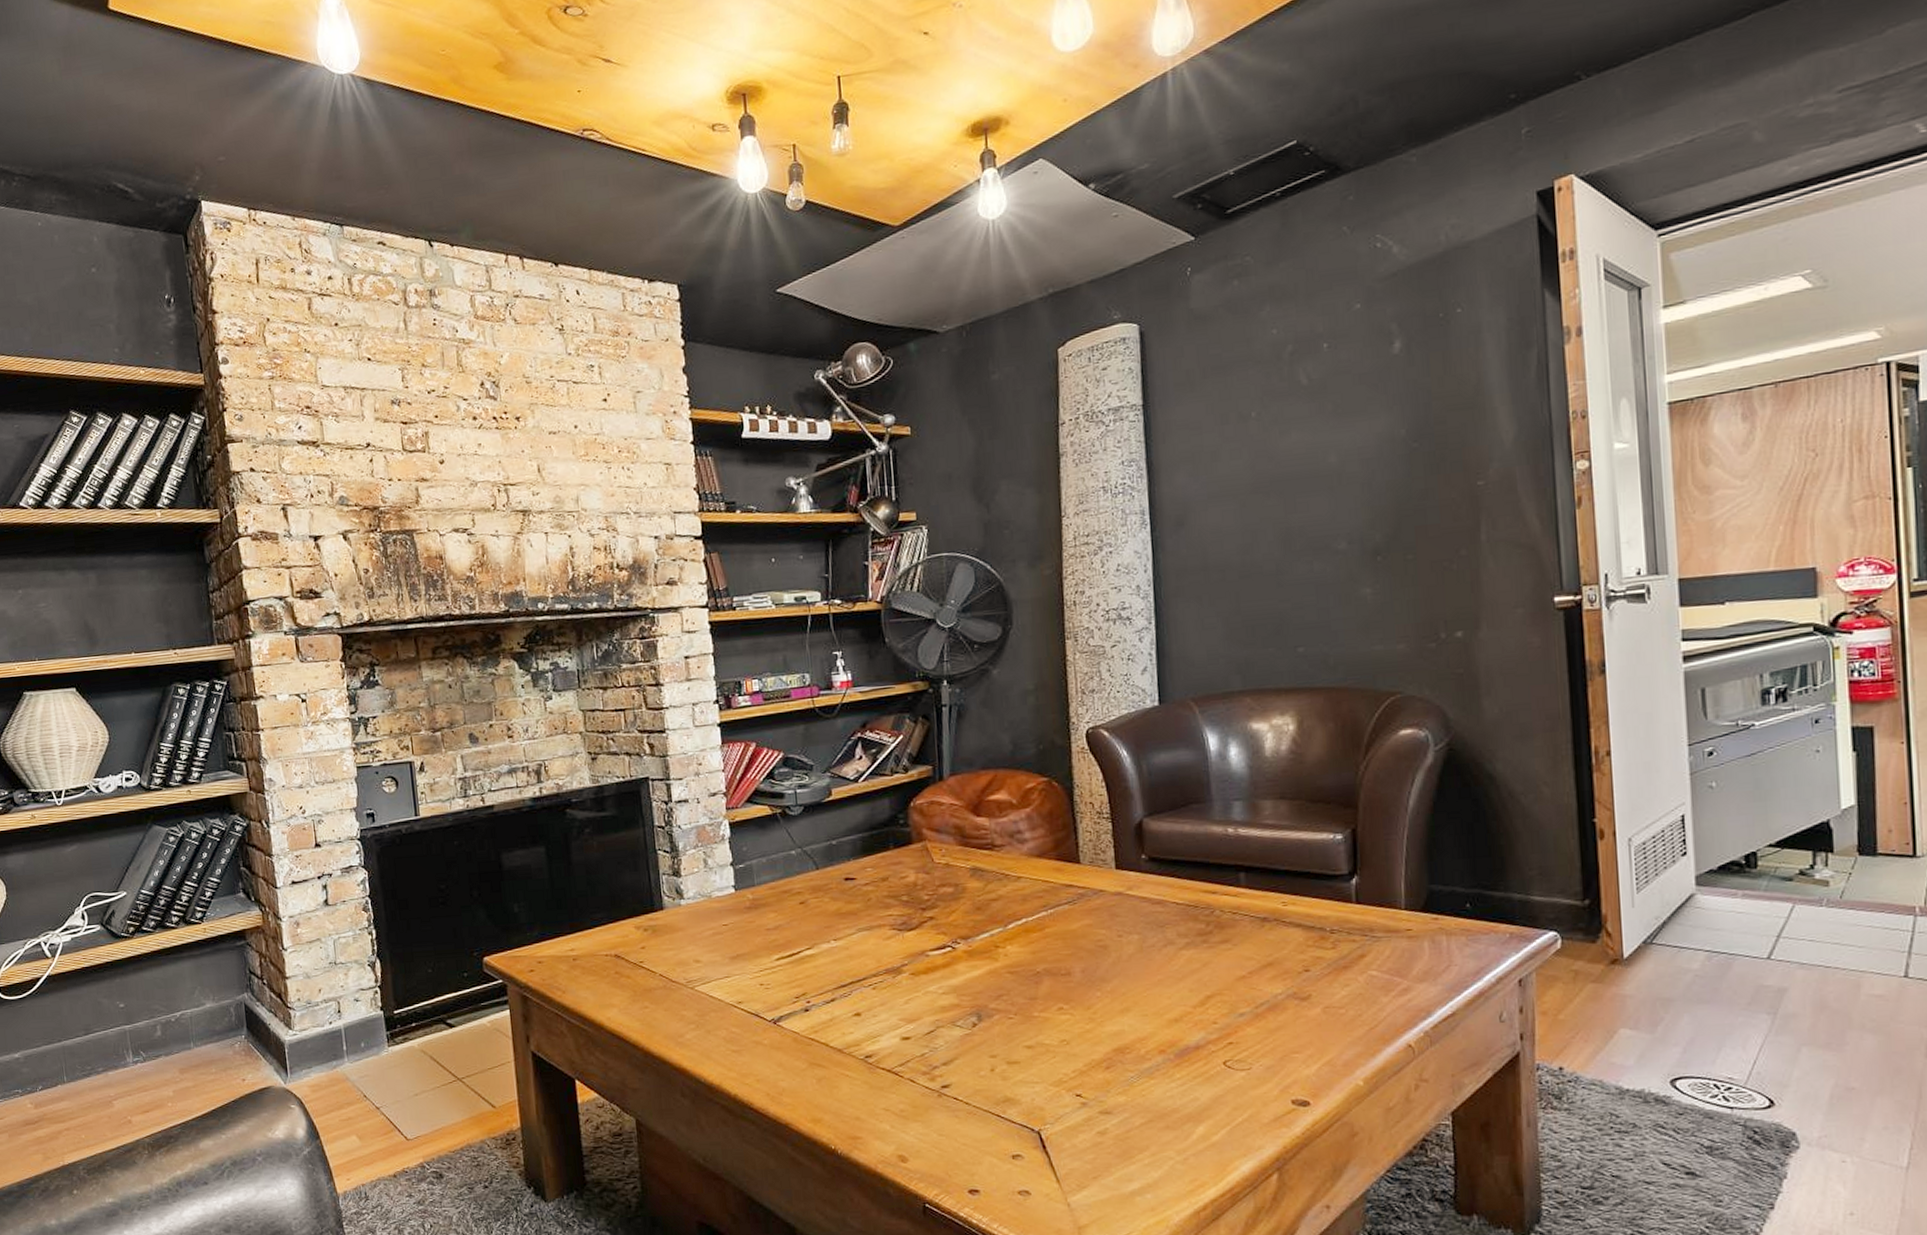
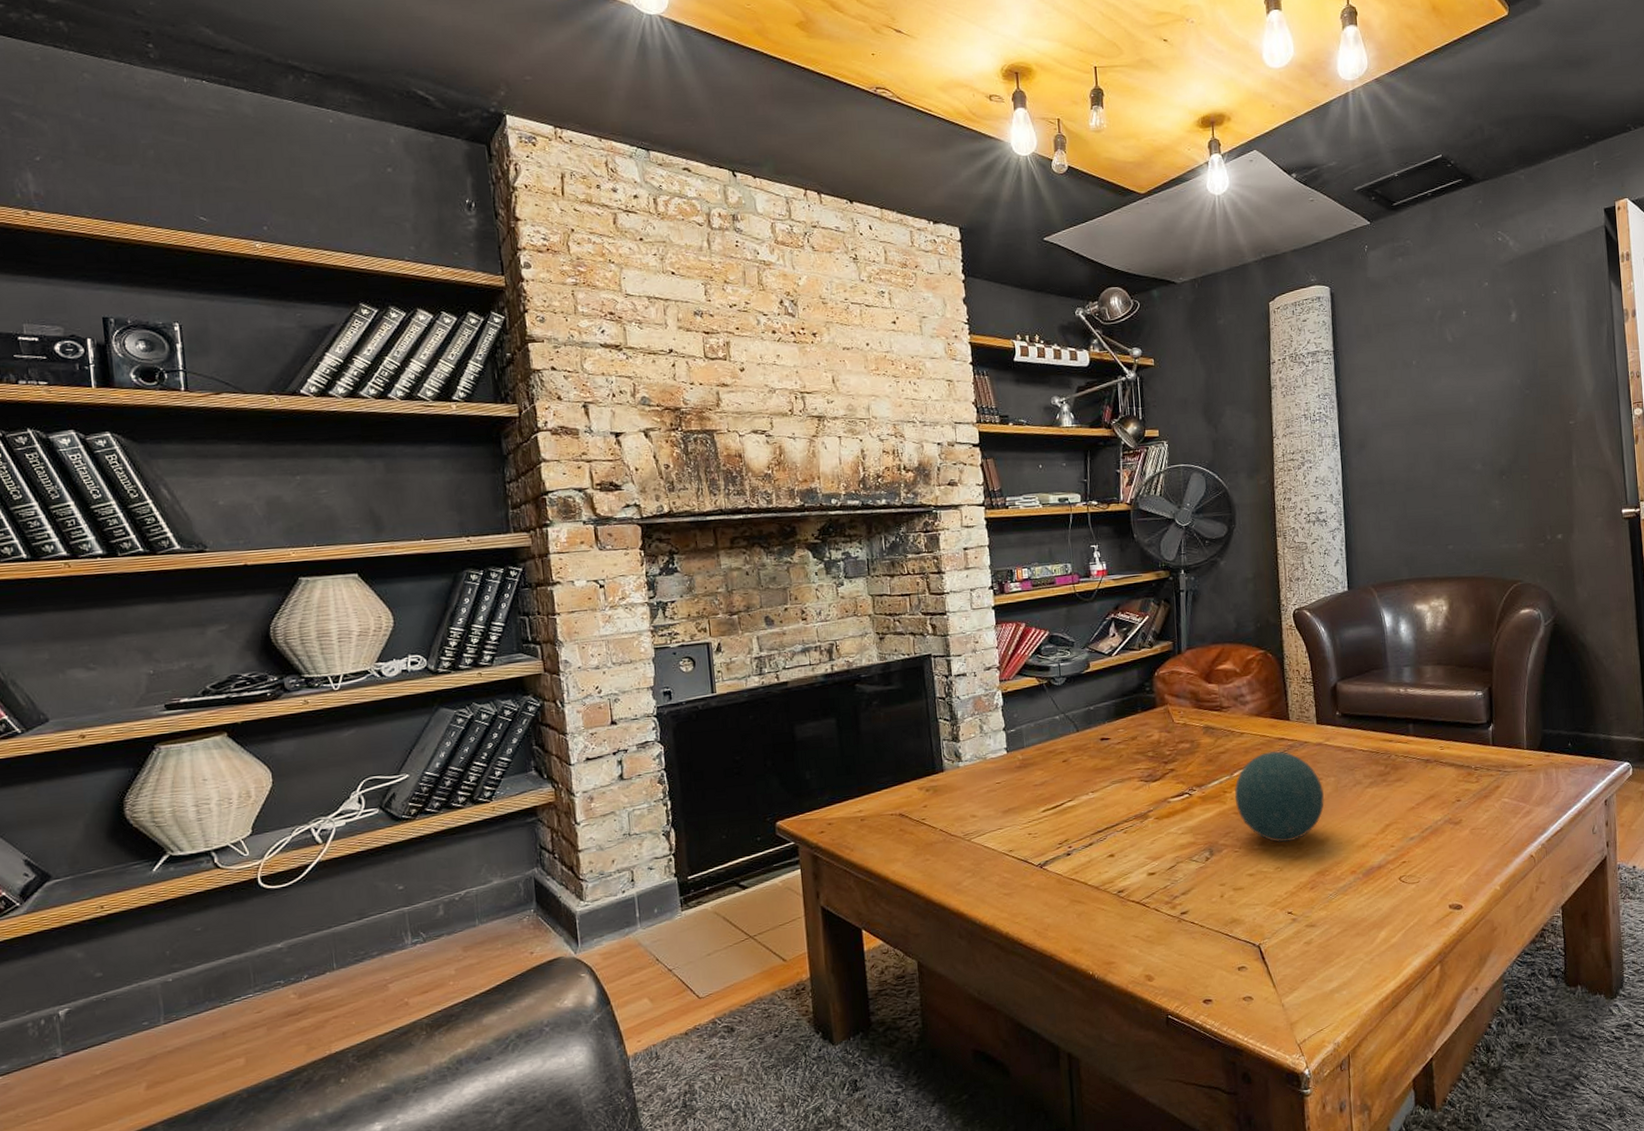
decorative orb: none [1009,900,1125,1011] -> present [1234,751,1324,843]

